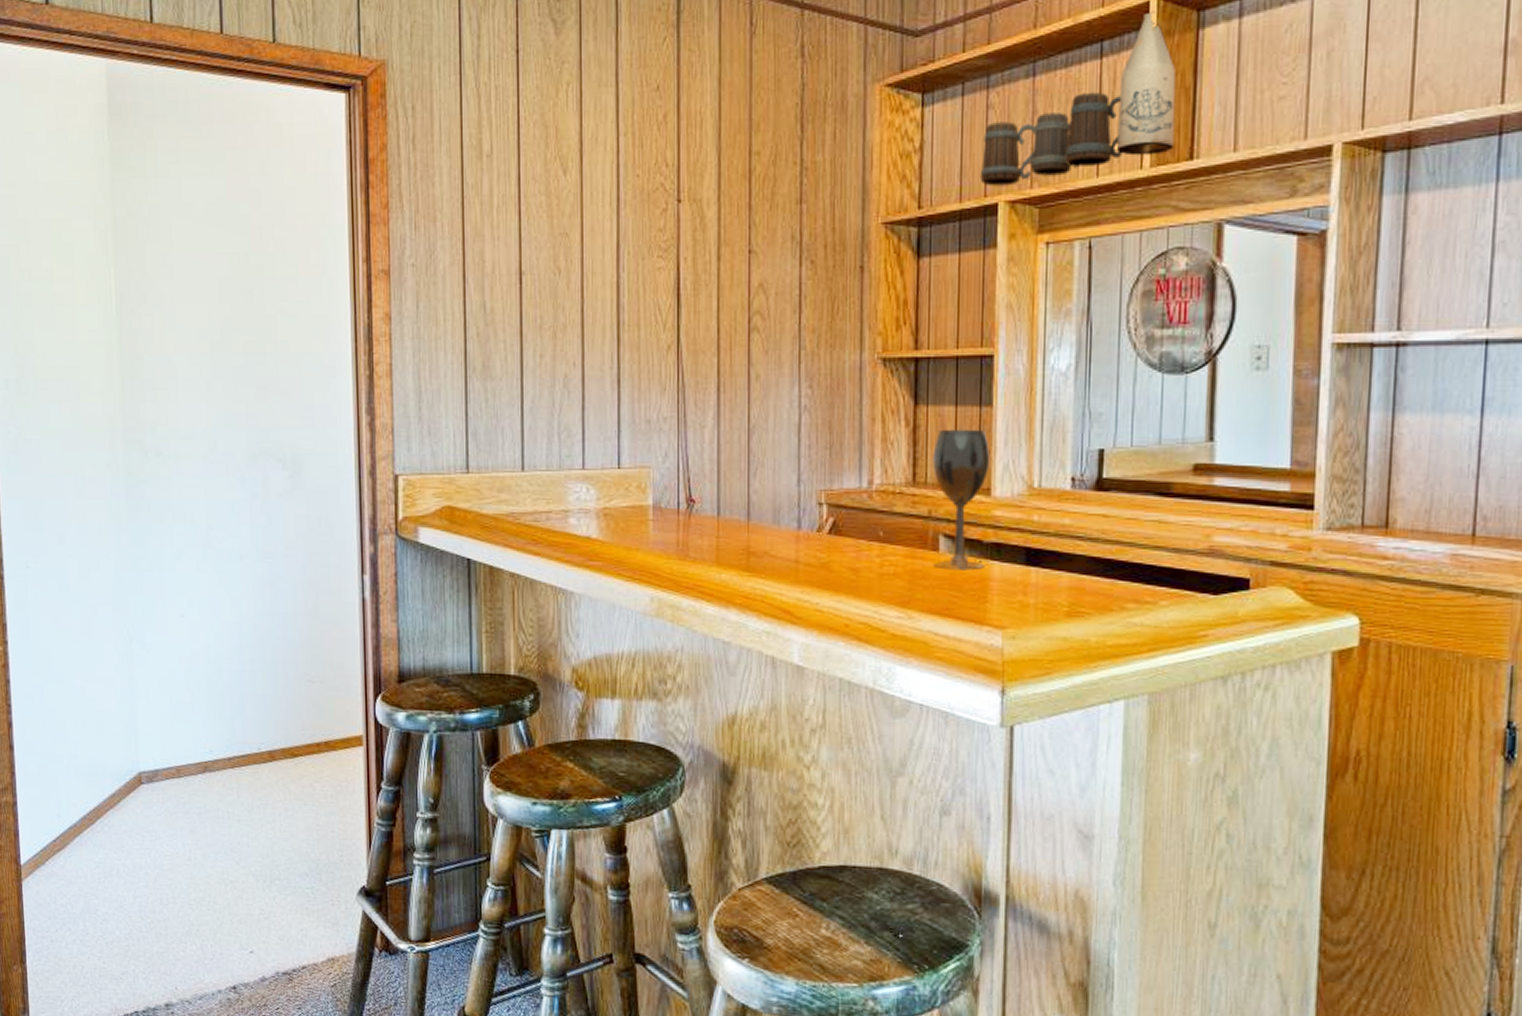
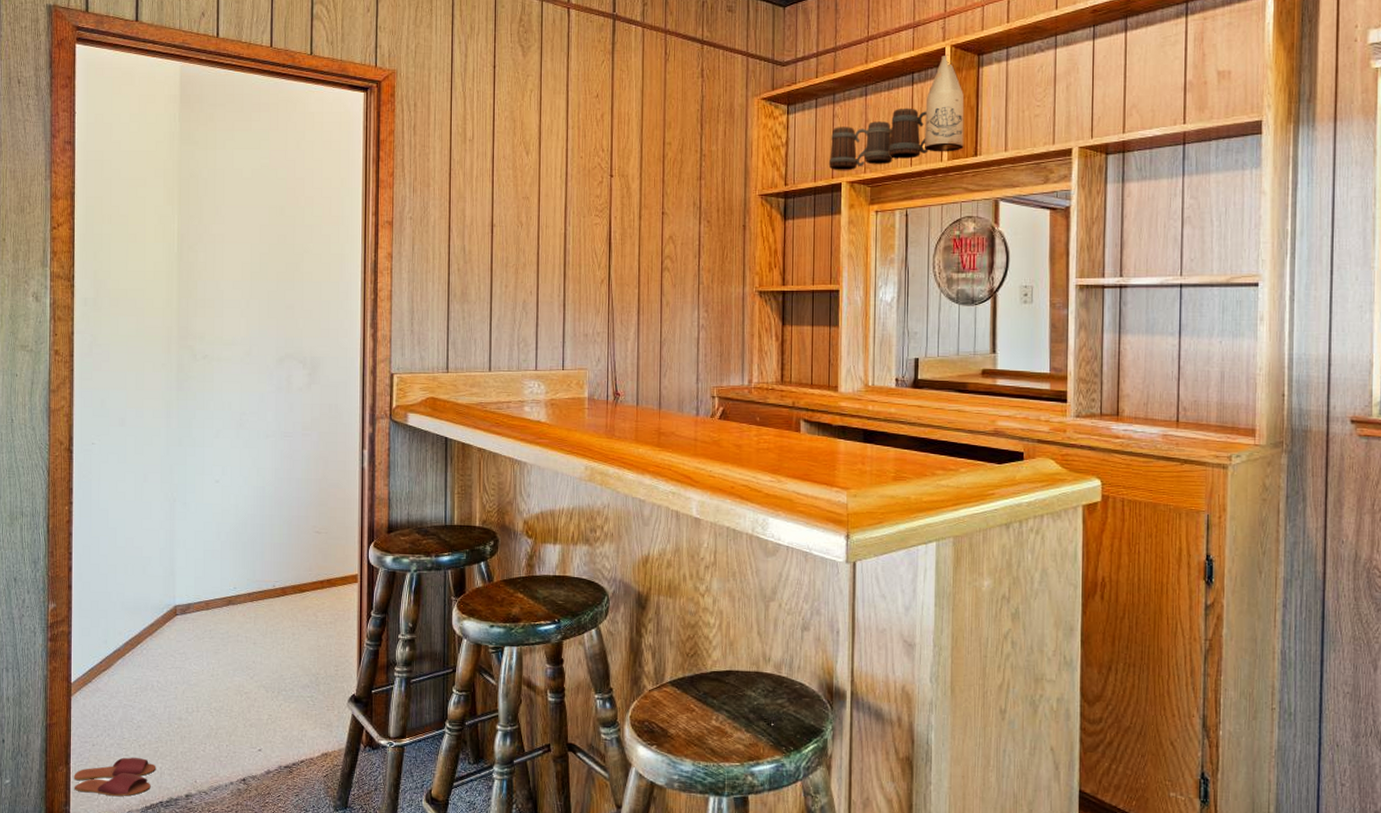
slippers: none [31,956,127,1004] -> present [74,757,155,796]
wine glass: present [932,429,991,571] -> none [795,343,837,446]

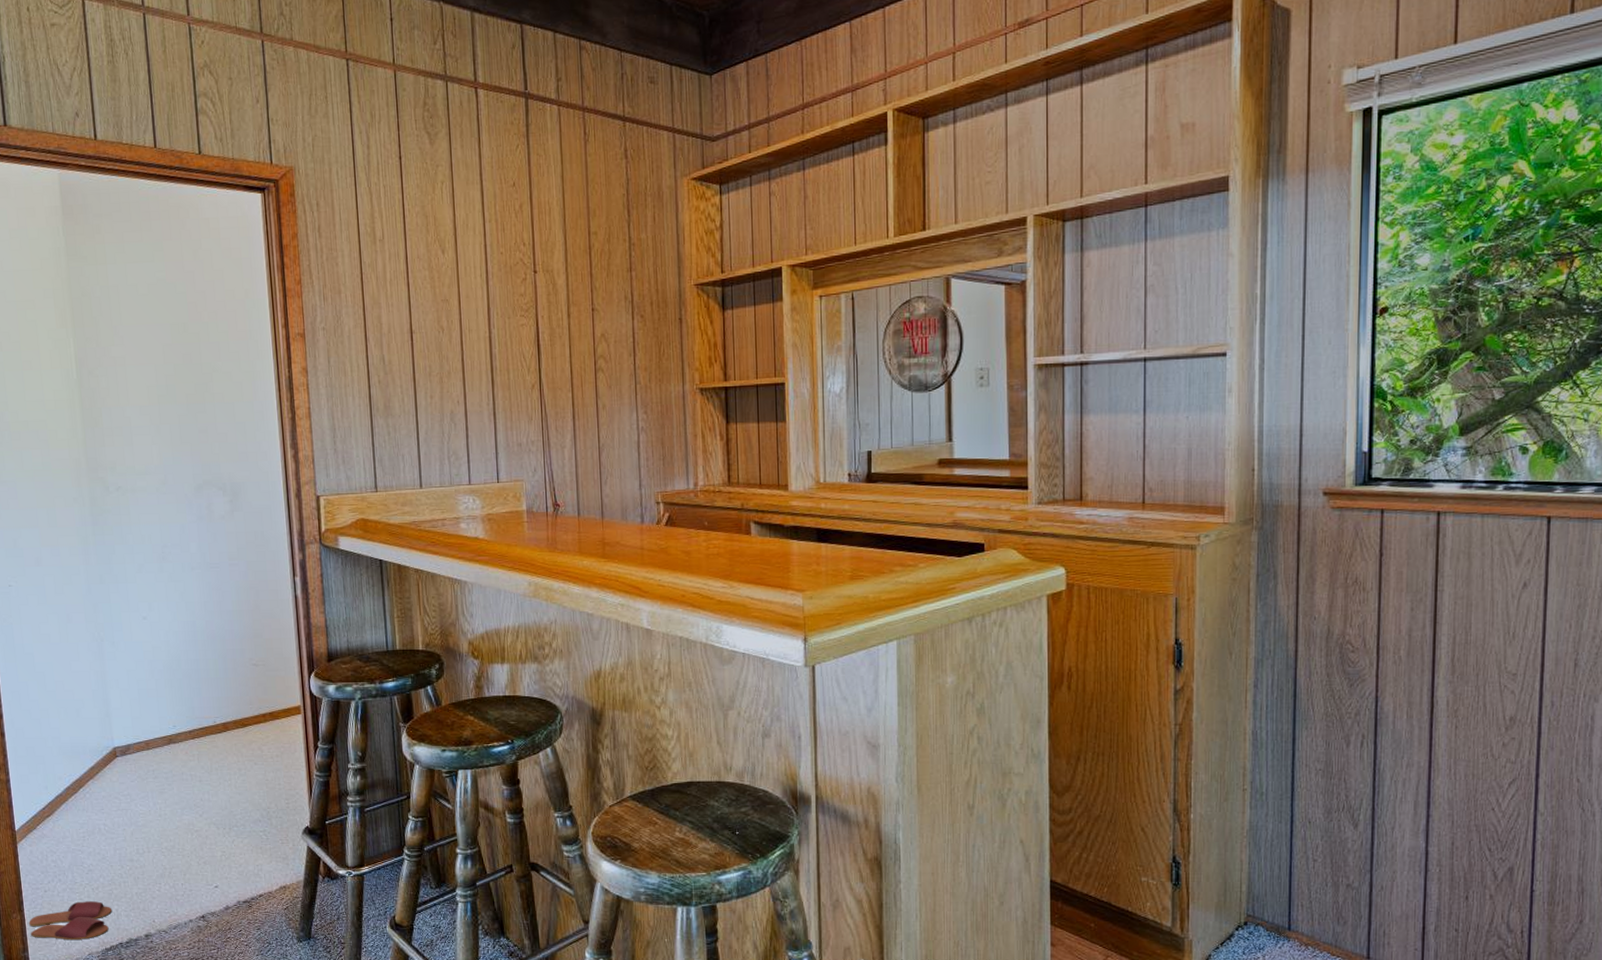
beer mug: present [828,127,869,171] -> none [767,205,808,255]
beer mug: present [864,121,898,165] -> none [805,197,841,246]
beer mug: present [888,107,928,159] -> none [830,181,873,238]
decorative bottle: present [925,55,965,152] -> none [868,120,911,229]

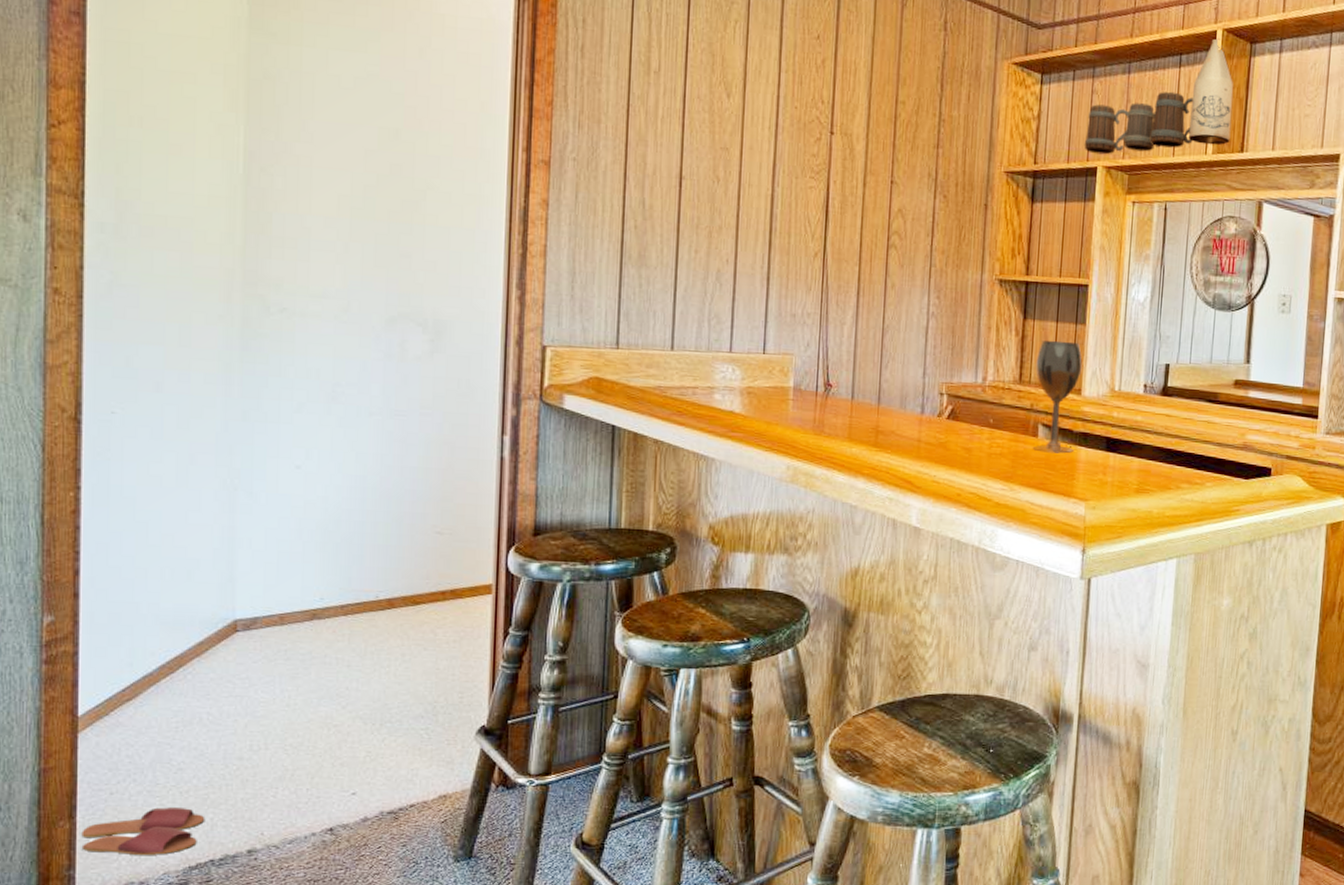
wine glass: none [742,440,788,549] -> present [1032,340,1082,454]
beer mug: none [767,205,808,255] -> present [1084,104,1130,155]
beer mug: none [805,197,841,246] -> present [1123,103,1160,152]
beer mug: none [830,181,873,238] -> present [1150,91,1193,148]
decorative bottle: none [868,120,911,229] -> present [1189,38,1234,146]

